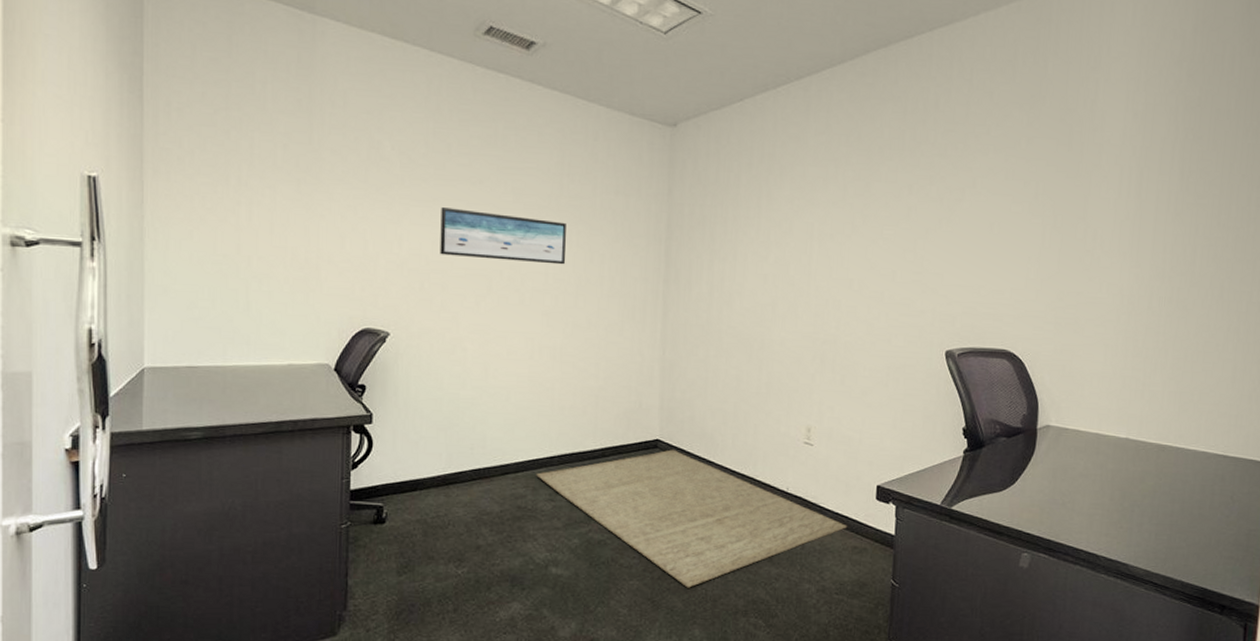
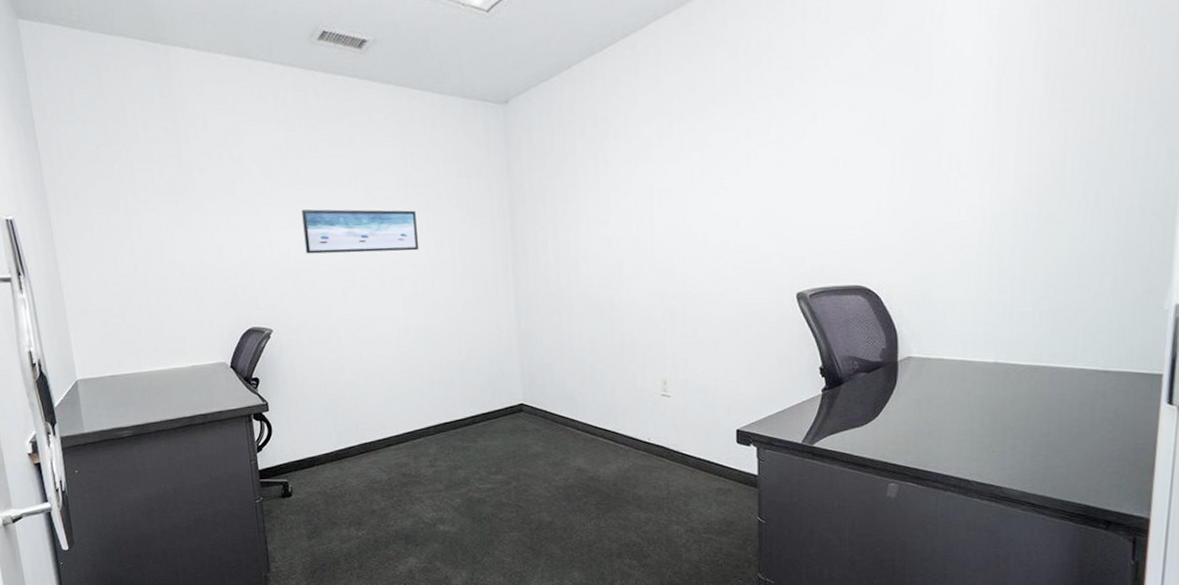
rug: present [536,449,848,588] -> none [416,411,711,536]

